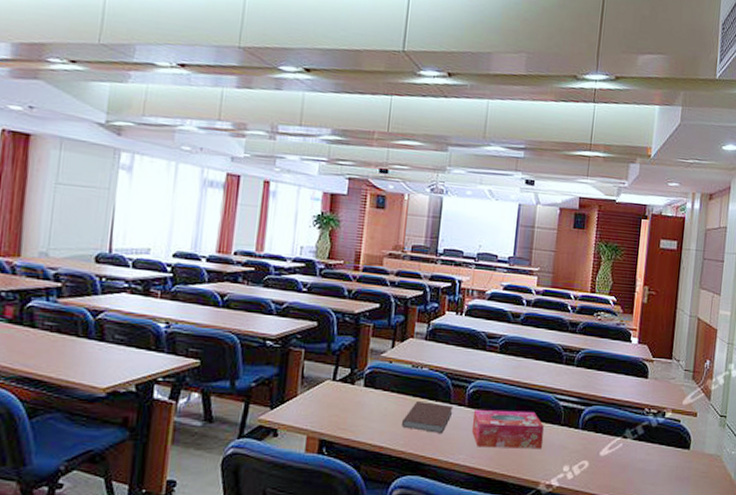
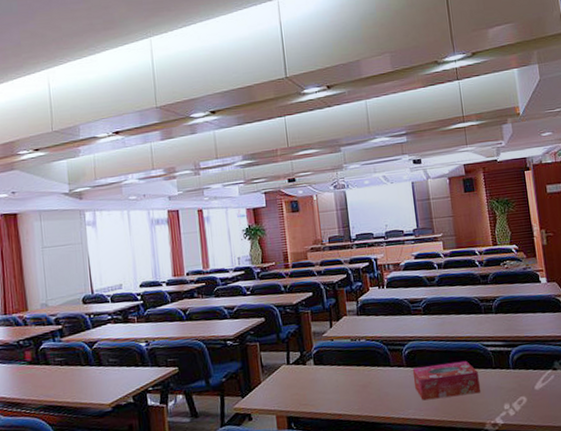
notebook: present [402,402,454,433] -> none [353,368,395,395]

